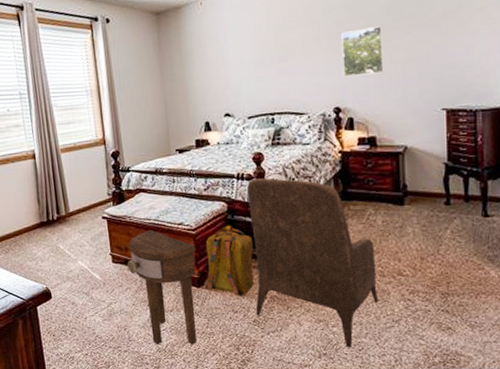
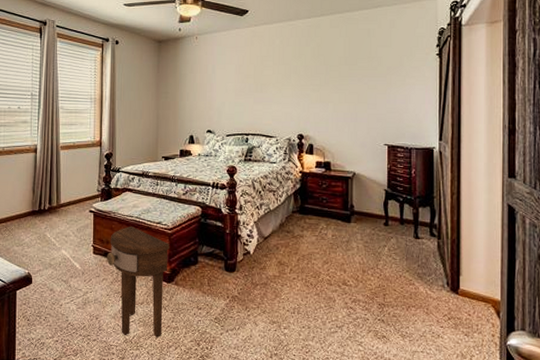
backpack: present [205,225,255,297] -> none [176,227,221,295]
armchair: present [246,178,379,348] -> none [218,188,326,350]
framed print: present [342,26,384,77] -> none [307,73,340,110]

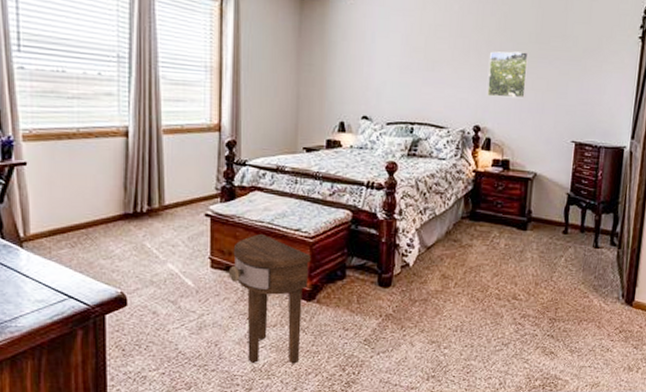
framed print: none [307,73,340,110] -> present [487,51,529,99]

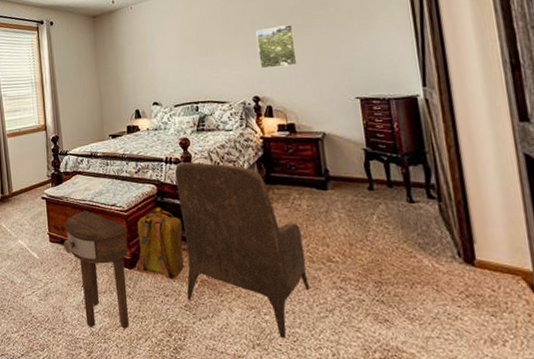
backpack: none [318,235,375,313] -> present [137,207,185,280]
armchair: none [368,189,494,371] -> present [174,162,310,339]

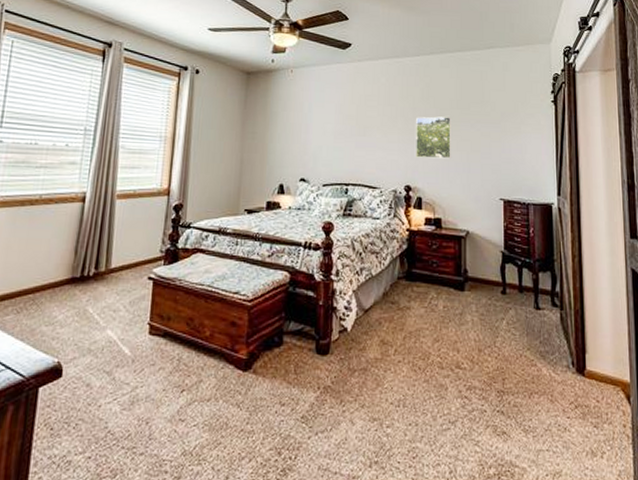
side table: present [64,210,129,329] -> none [166,296,249,446]
backpack: present [137,207,185,280] -> none [254,298,312,385]
armchair: present [174,162,310,339] -> none [305,249,436,455]

